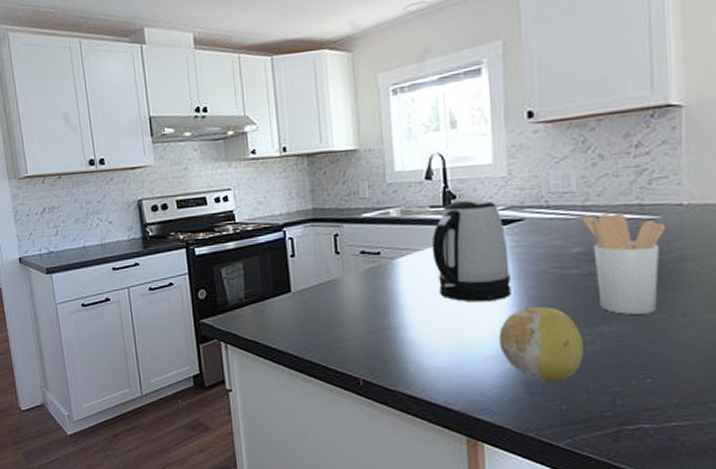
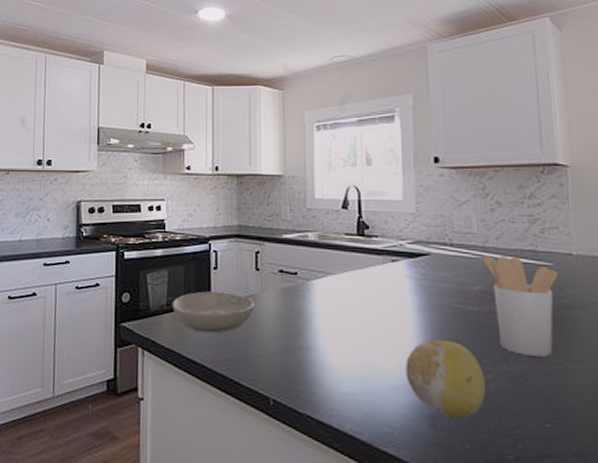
bowl: none [250,279,338,322] -> present [172,291,255,333]
kettle: present [431,199,511,303] -> none [345,231,417,331]

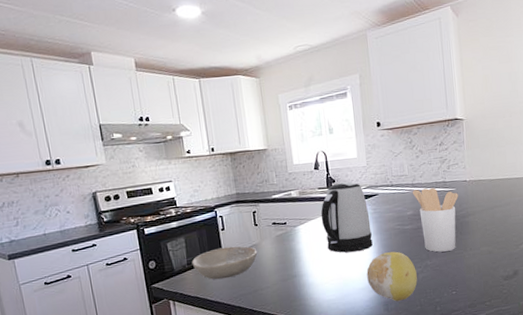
kettle: none [345,231,417,331] -> present [320,182,373,253]

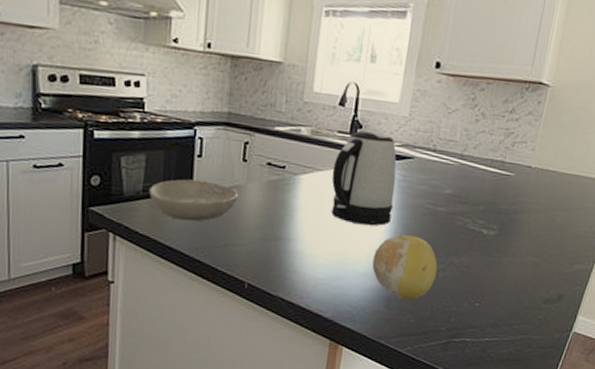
utensil holder: present [412,188,458,252] -> none [456,163,516,252]

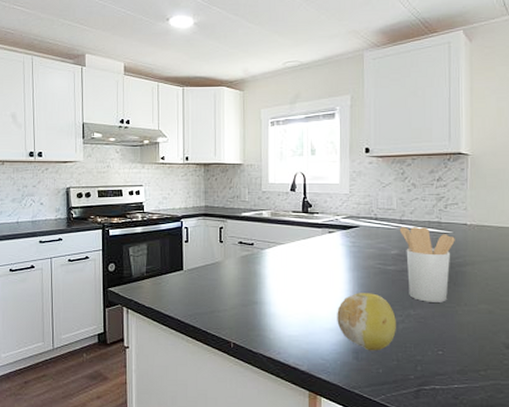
bowl: present [149,179,239,222] -> none [151,260,219,294]
kettle: present [331,130,397,226] -> none [292,208,347,287]
utensil holder: none [456,163,516,252] -> present [399,227,455,302]

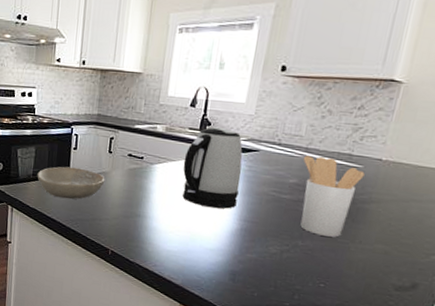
bowl: none [151,260,219,294] -> present [37,166,105,200]
kettle: none [292,208,347,287] -> present [182,127,243,209]
fruit: present [337,293,396,351] -> none [218,217,282,276]

